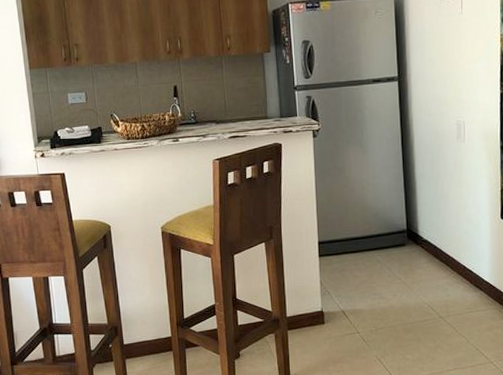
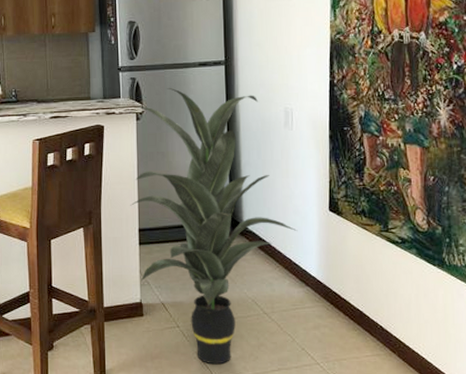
indoor plant: none [309,104,471,367] -> present [130,87,298,365]

